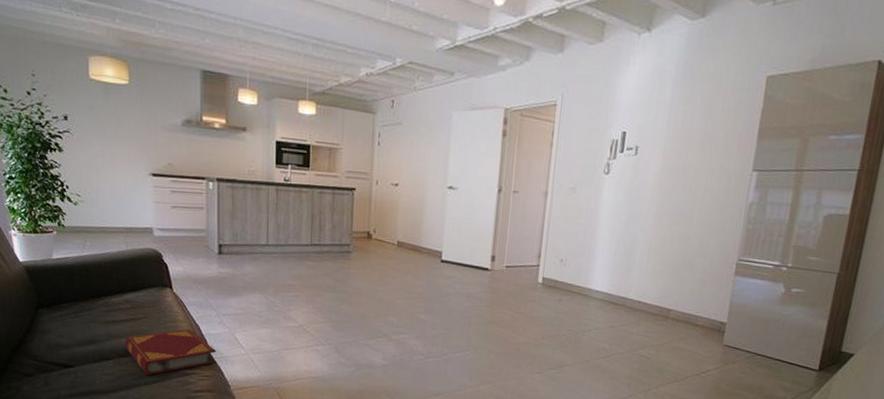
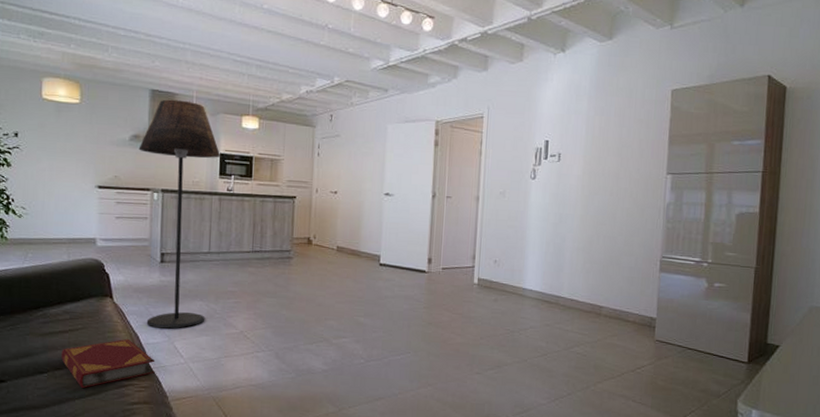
floor lamp: none [191,81,277,321] -> present [138,99,221,329]

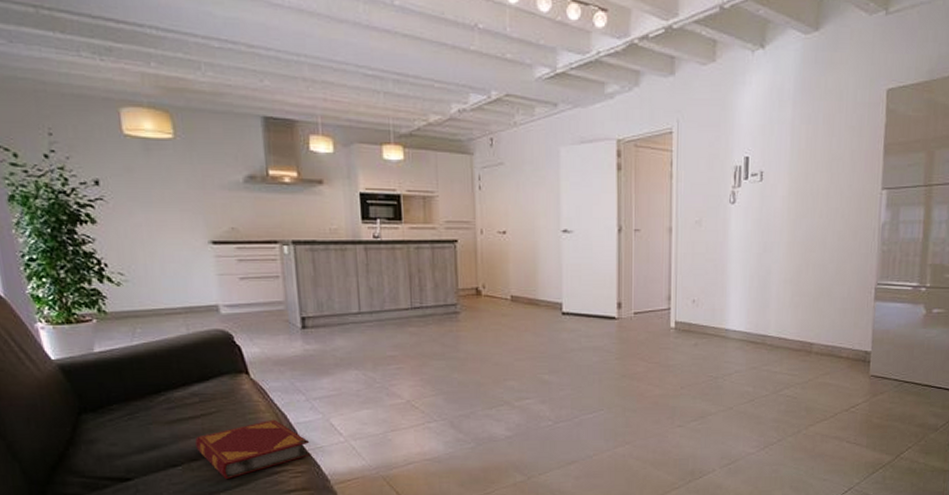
floor lamp: present [138,99,221,329] -> none [257,128,364,405]

